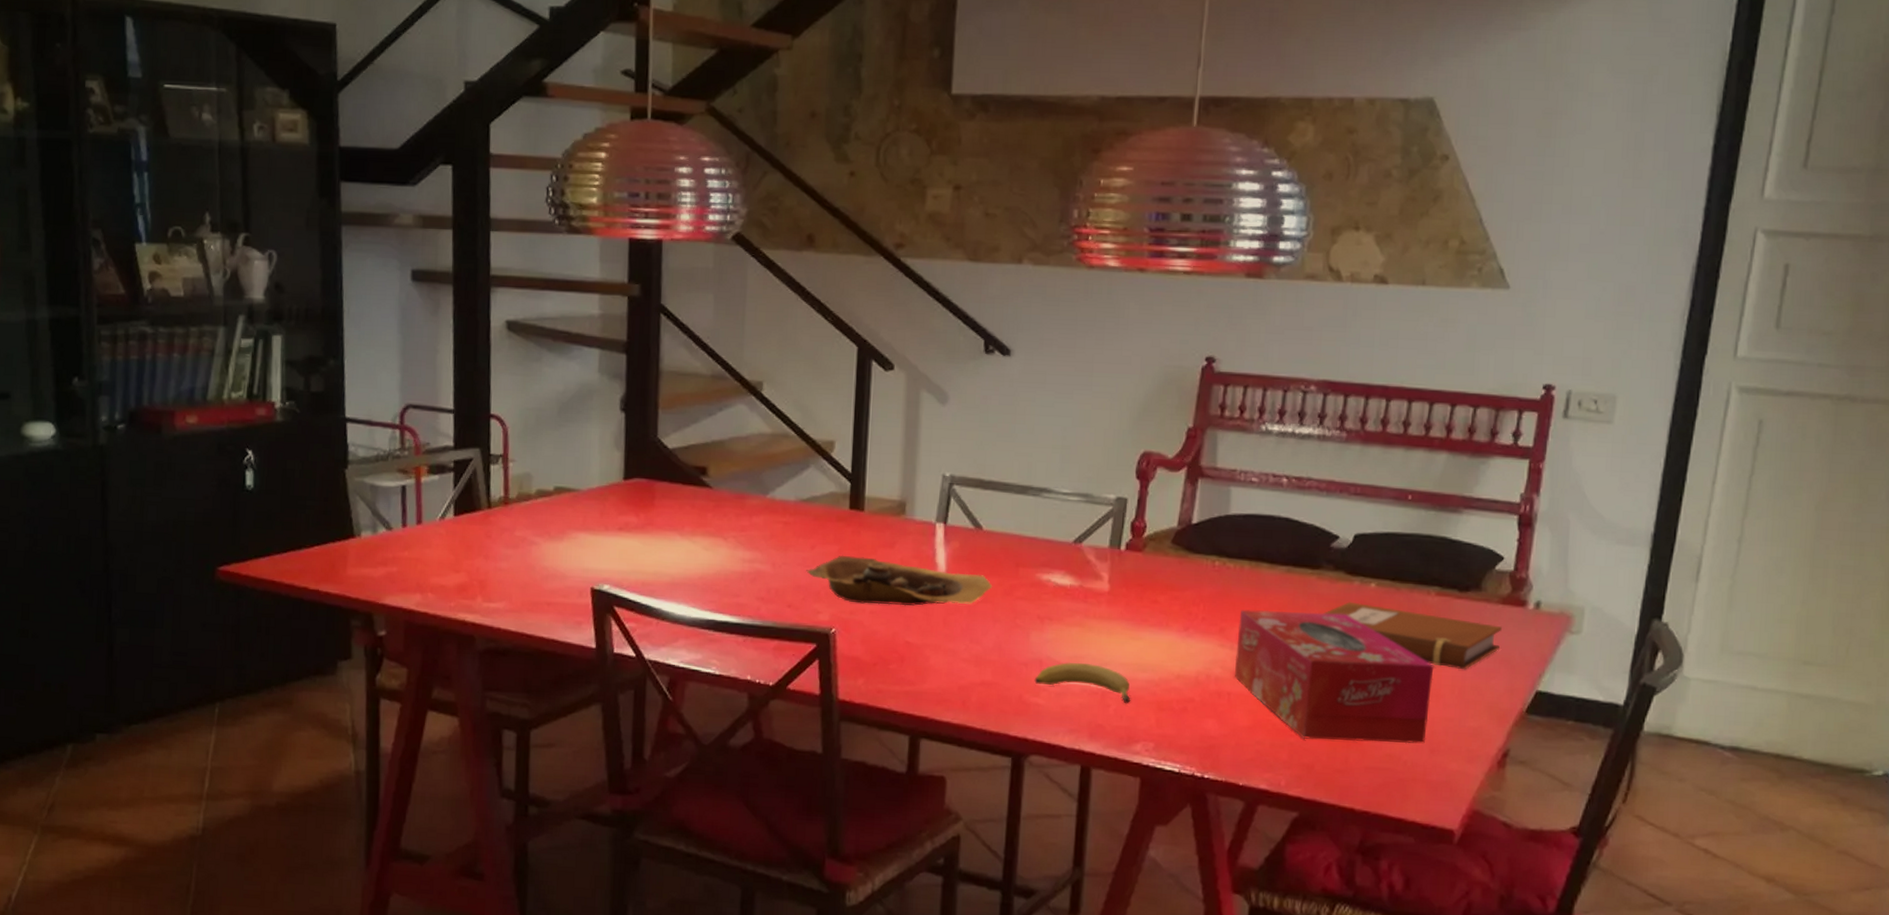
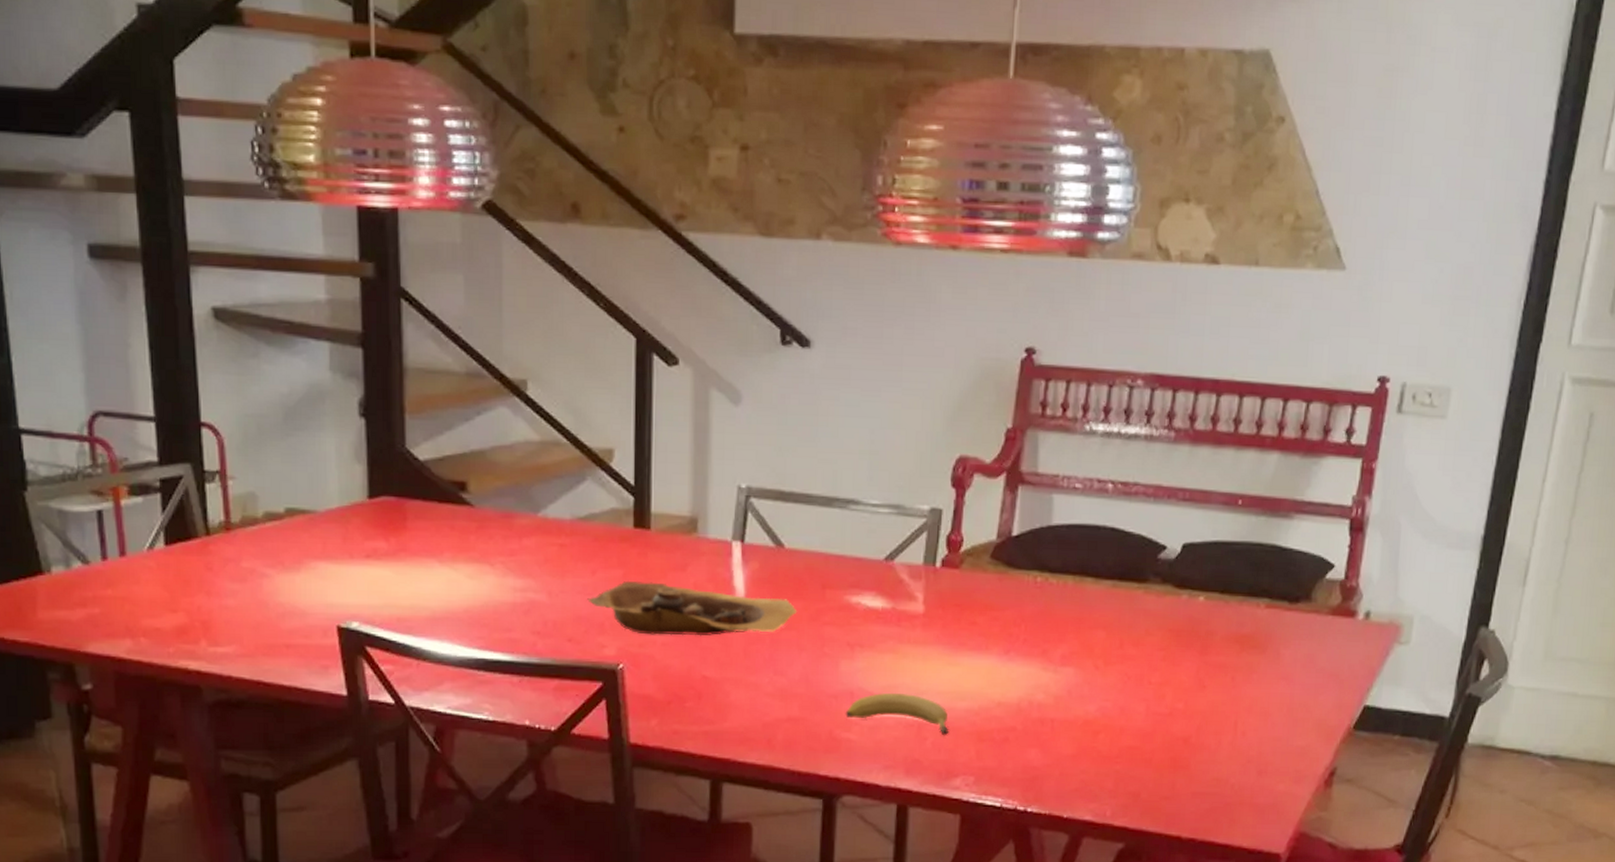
tissue box: present [1234,609,1434,744] -> none [1057,628,1263,767]
notebook: present [1323,601,1502,670] -> none [1150,617,1331,687]

